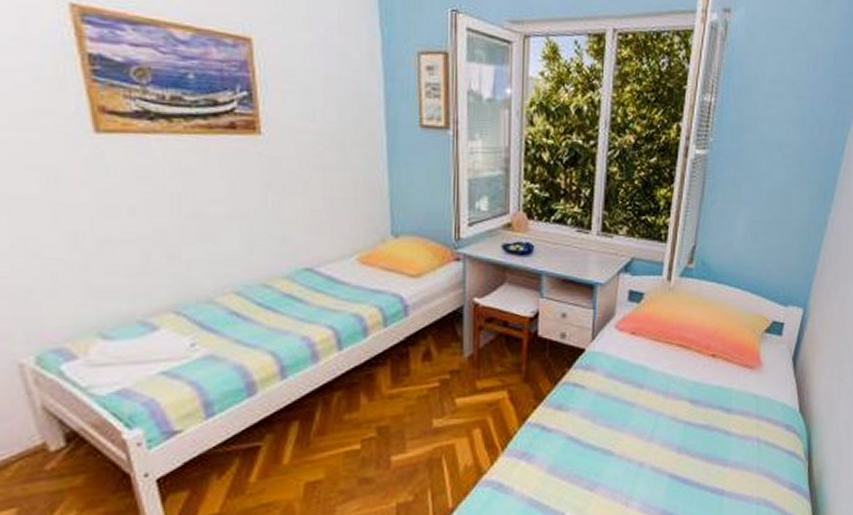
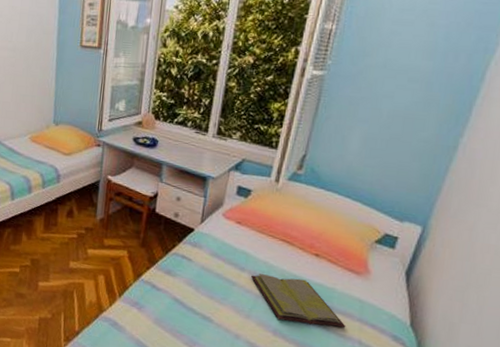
diary: none [651,385,745,436] -> present [251,273,346,328]

